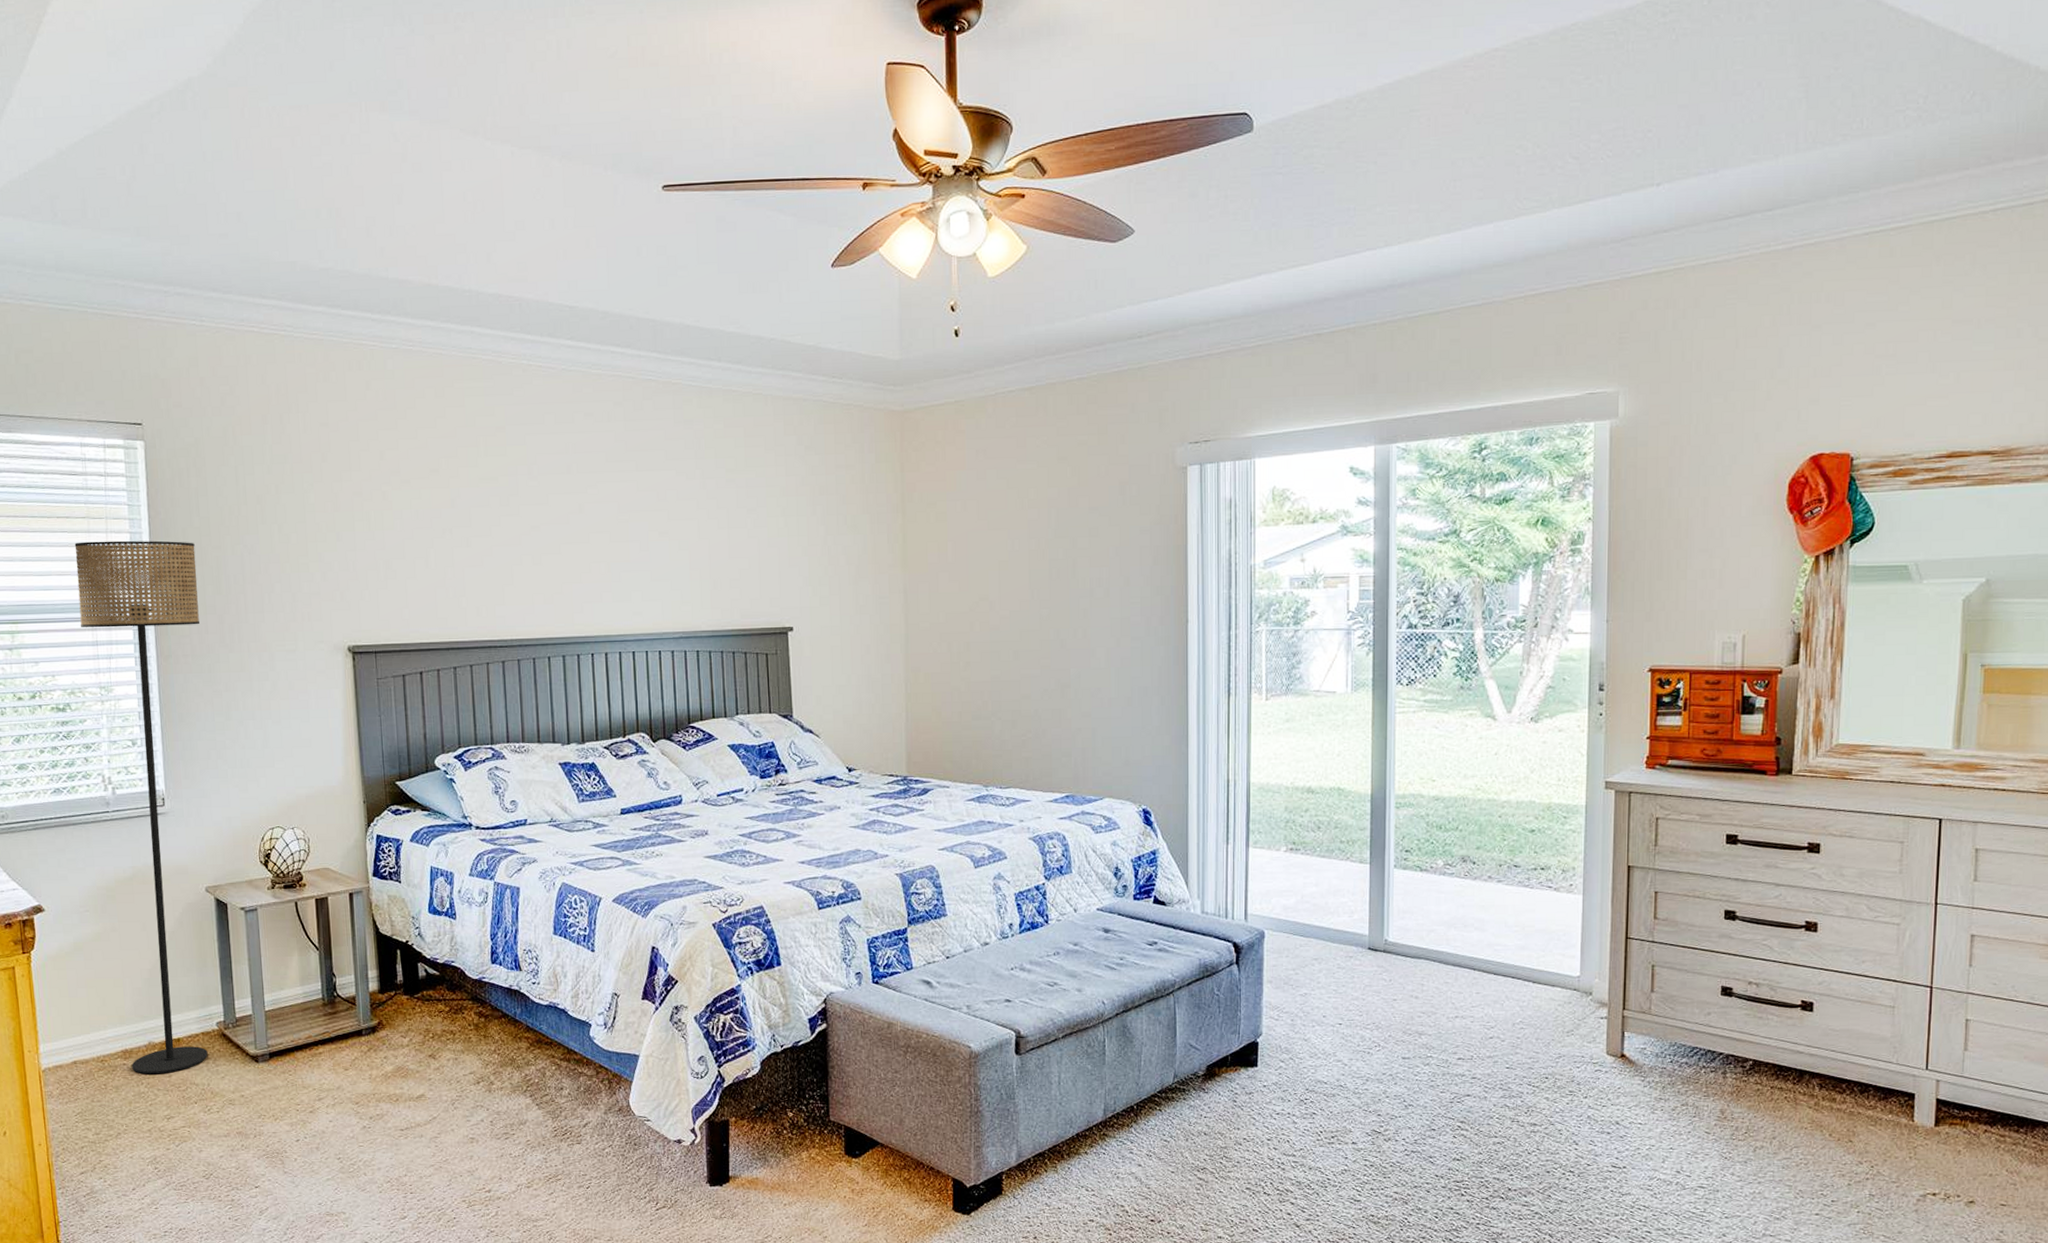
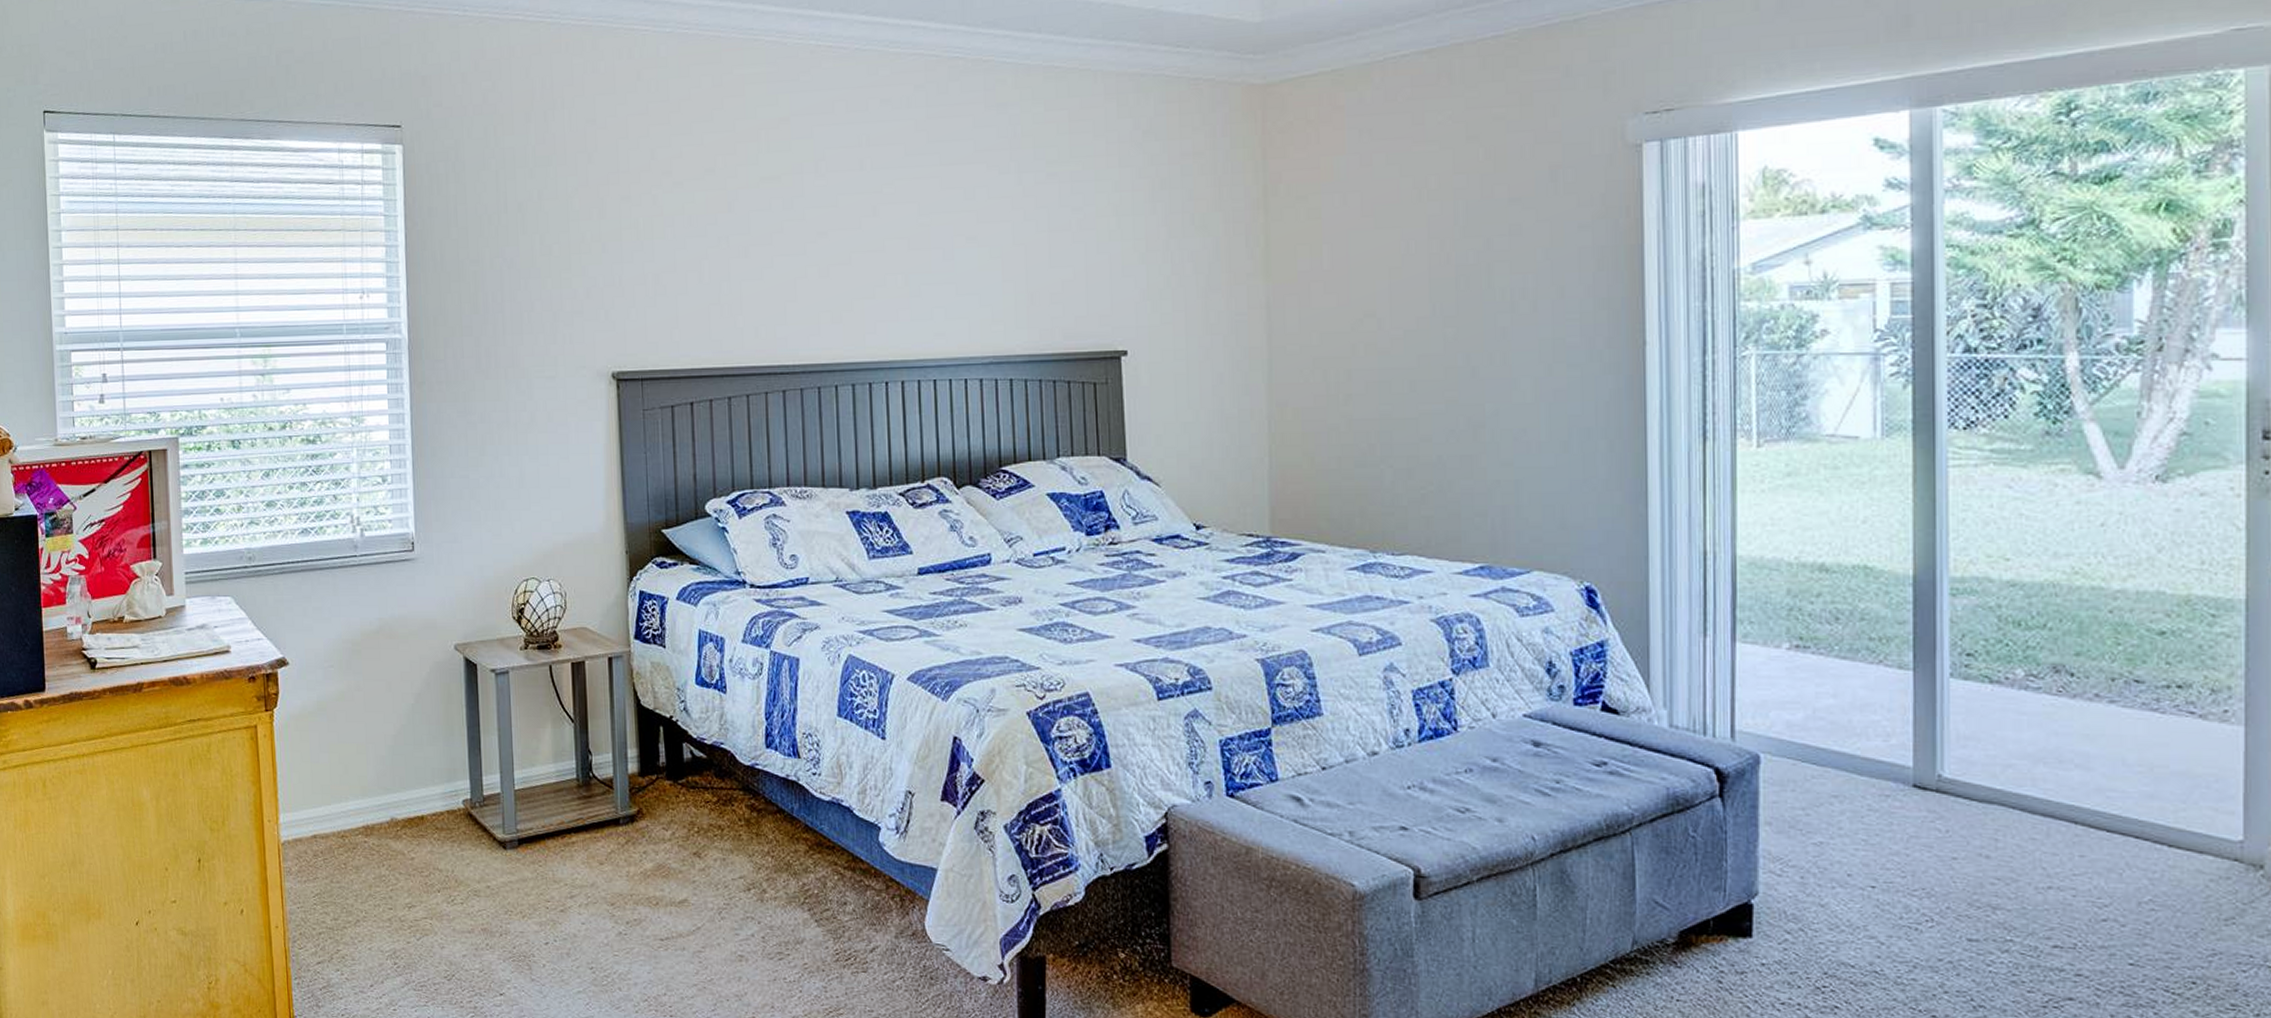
floor lamp: present [74,540,208,1075] -> none [329,254,455,856]

